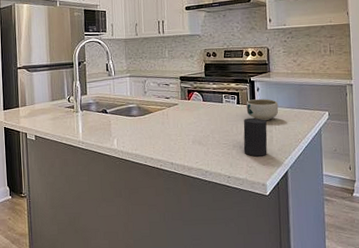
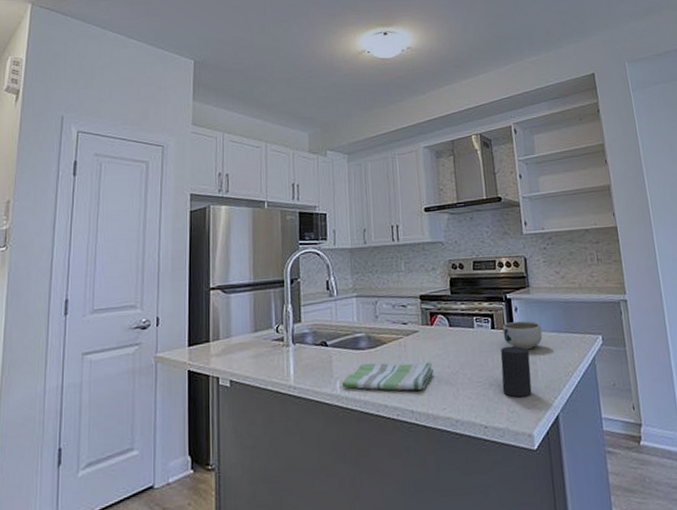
dish towel: none [118,126,189,149] -> present [341,361,434,391]

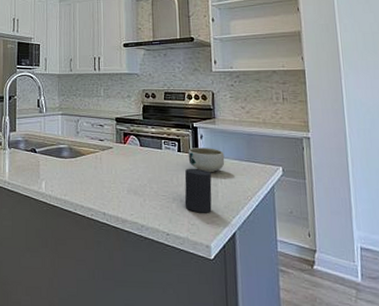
dish towel: present [341,361,434,391] -> none [46,169,124,197]

